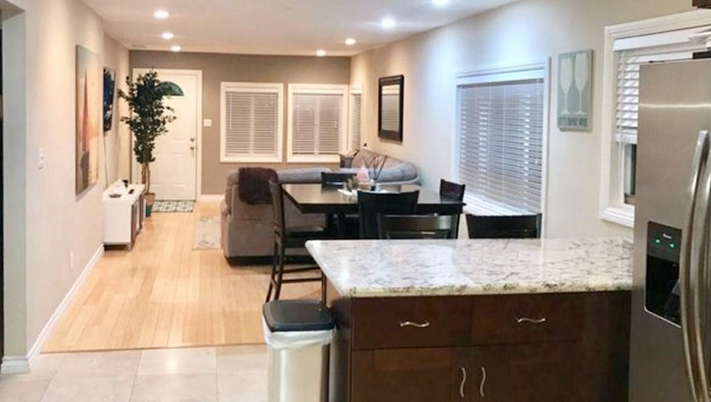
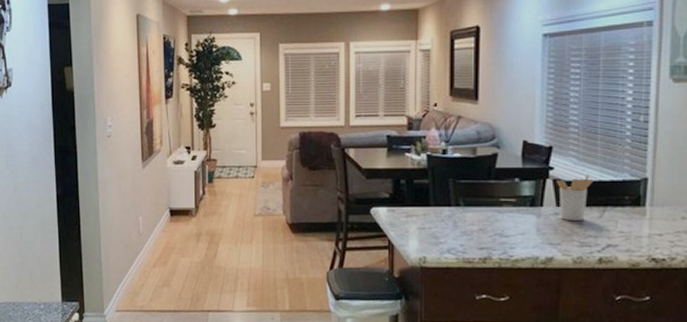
utensil holder: none [468,210,499,252] -> present [556,174,594,222]

